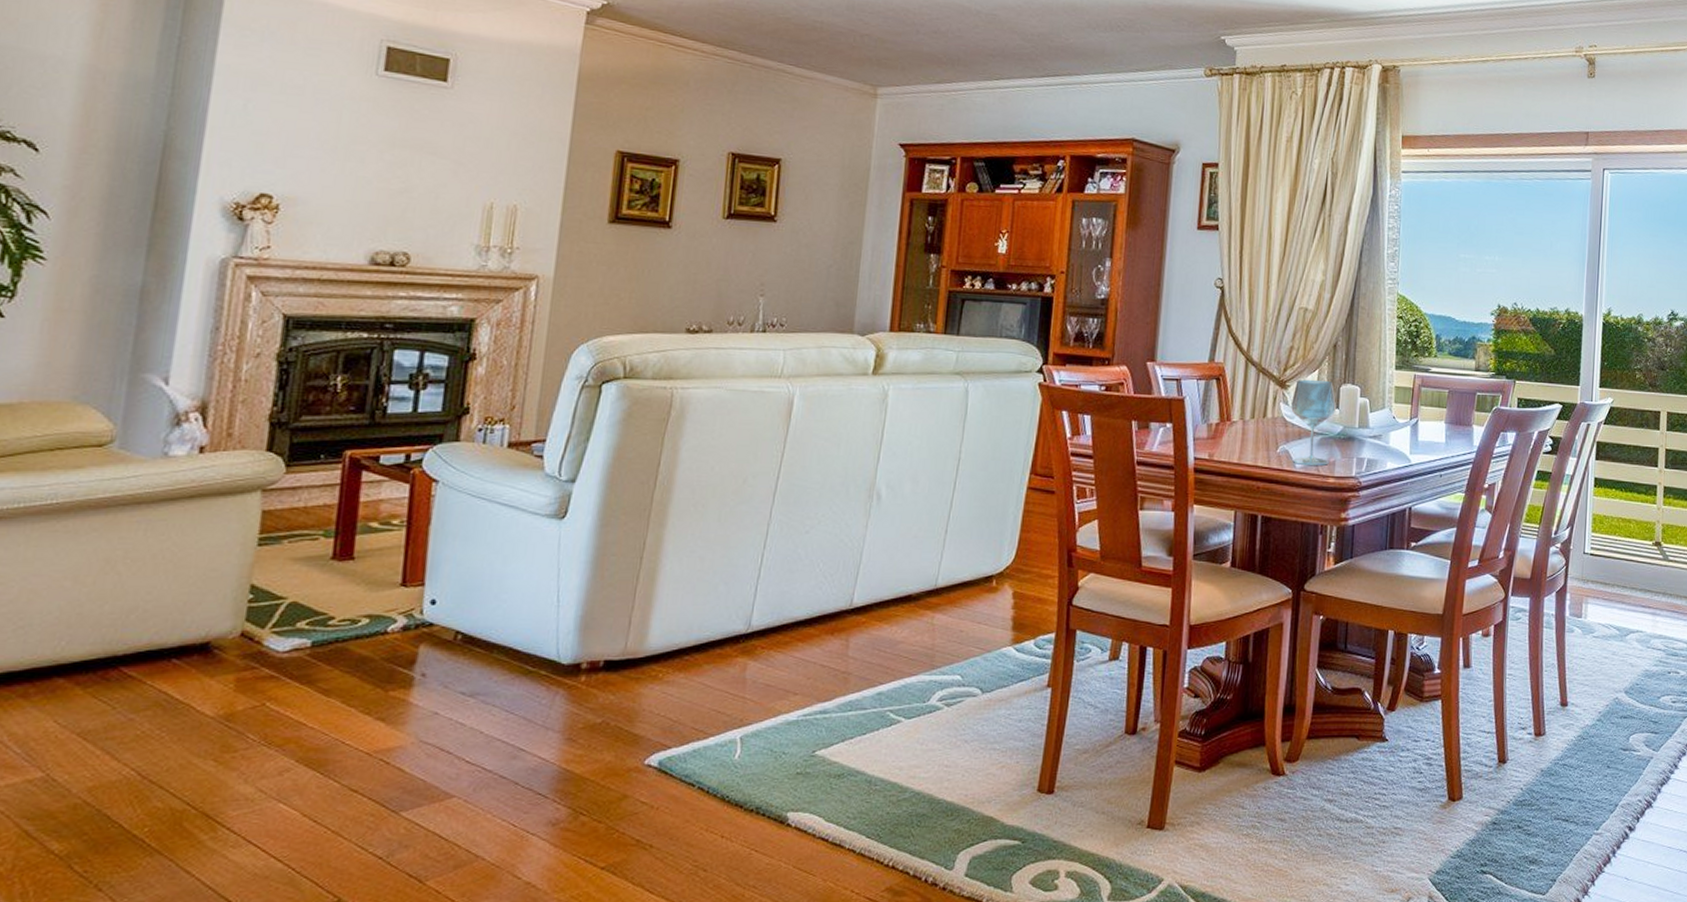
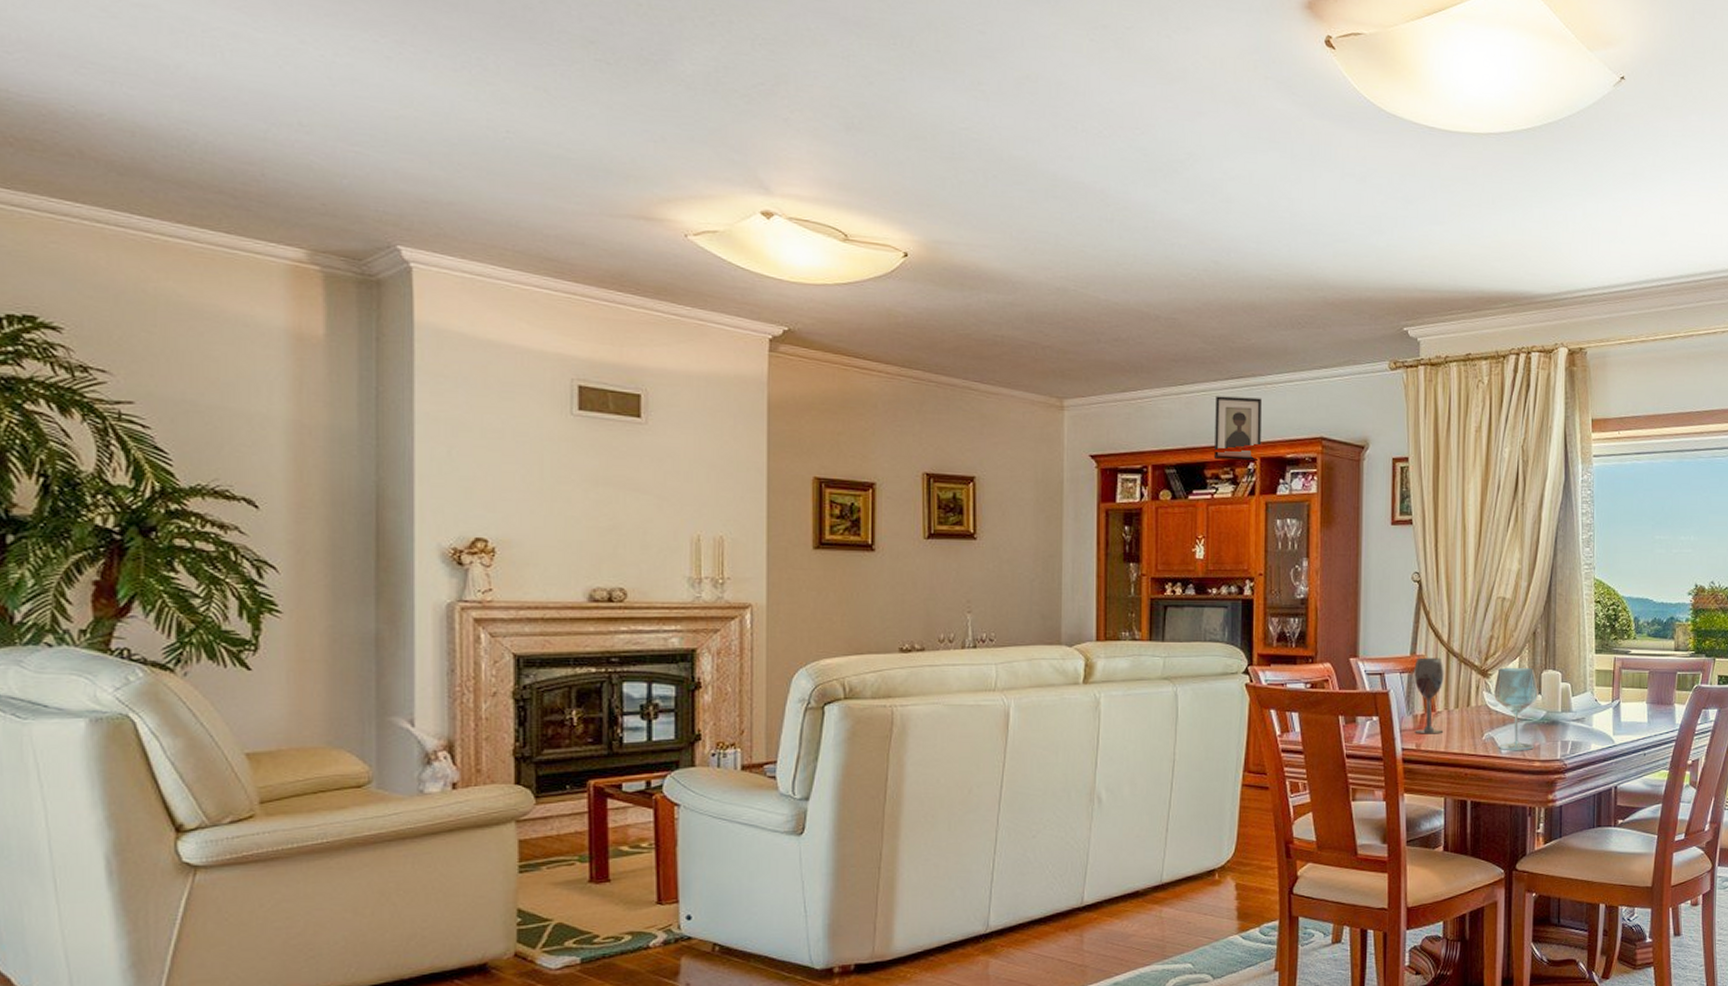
picture frame: none [1025,92,1076,158] -> present [1215,396,1262,461]
wine glass: none [1208,365,1242,445] -> present [1413,657,1444,734]

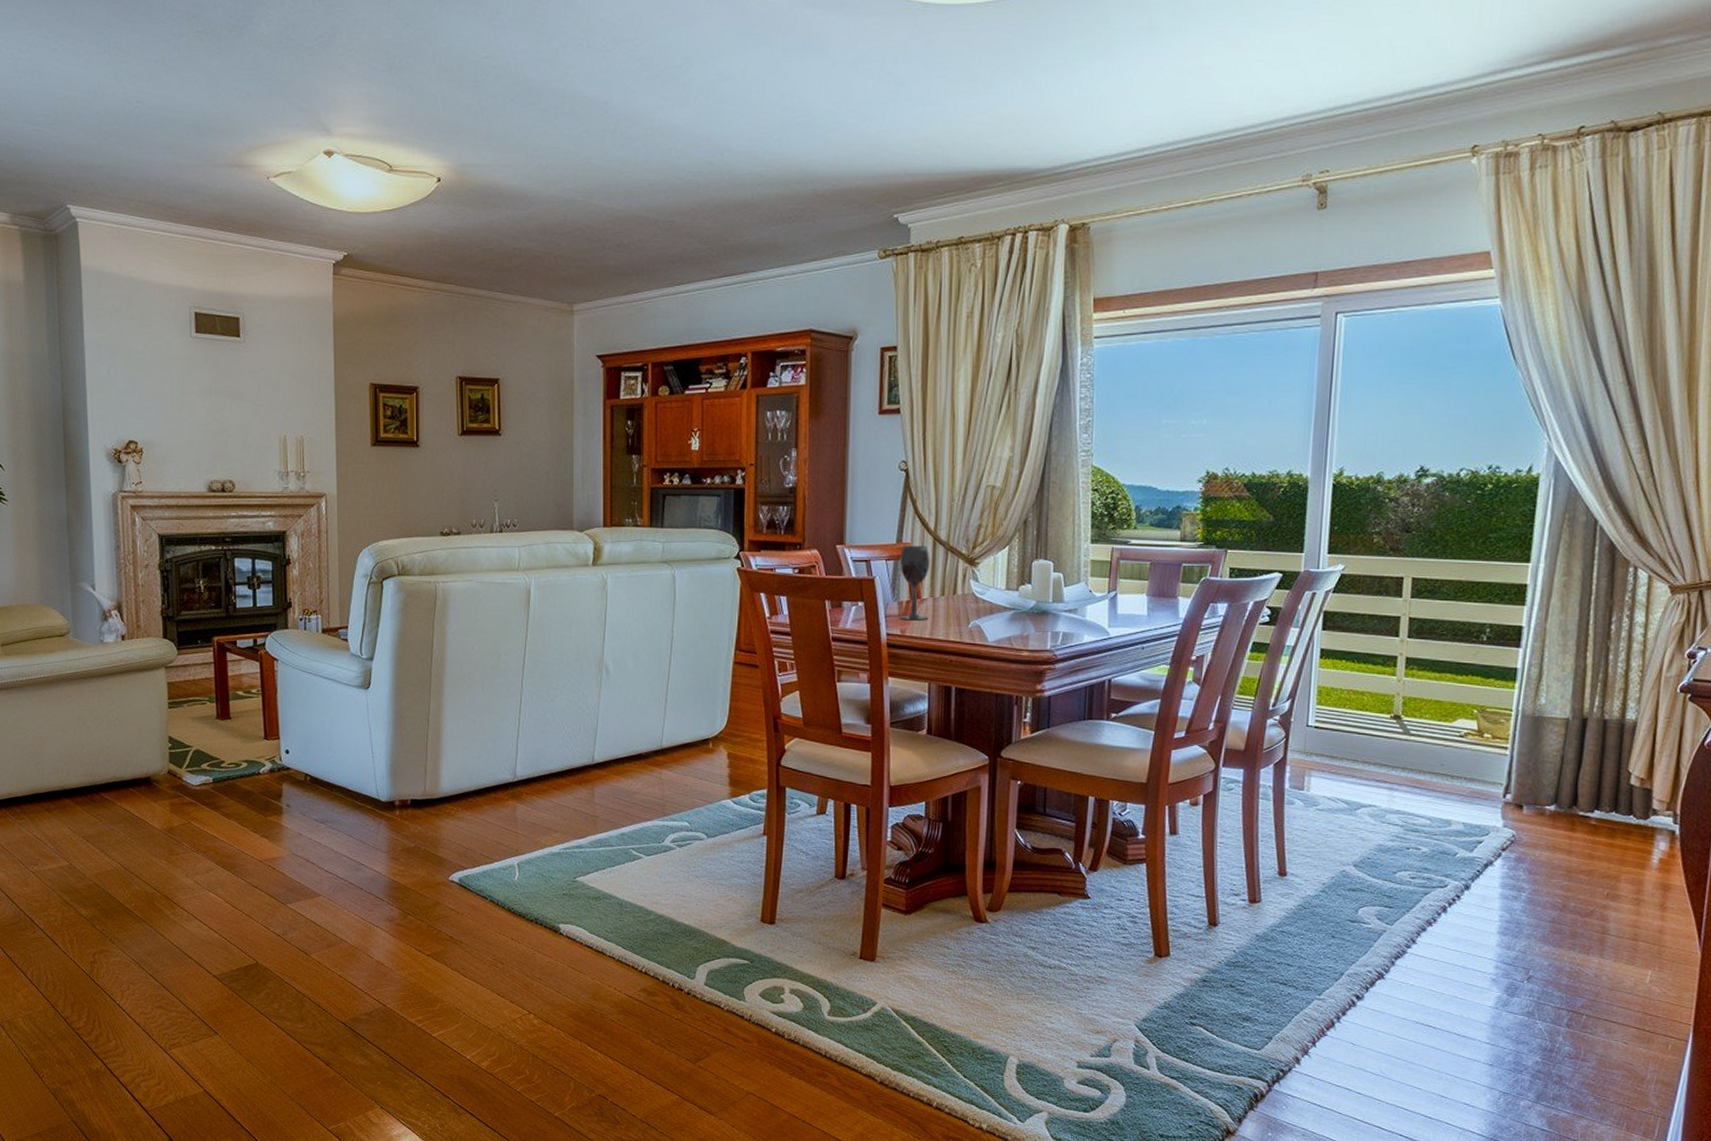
picture frame: present [1215,396,1262,461] -> none [709,294,753,356]
wine glass: present [1494,667,1539,751] -> none [981,556,1029,640]

